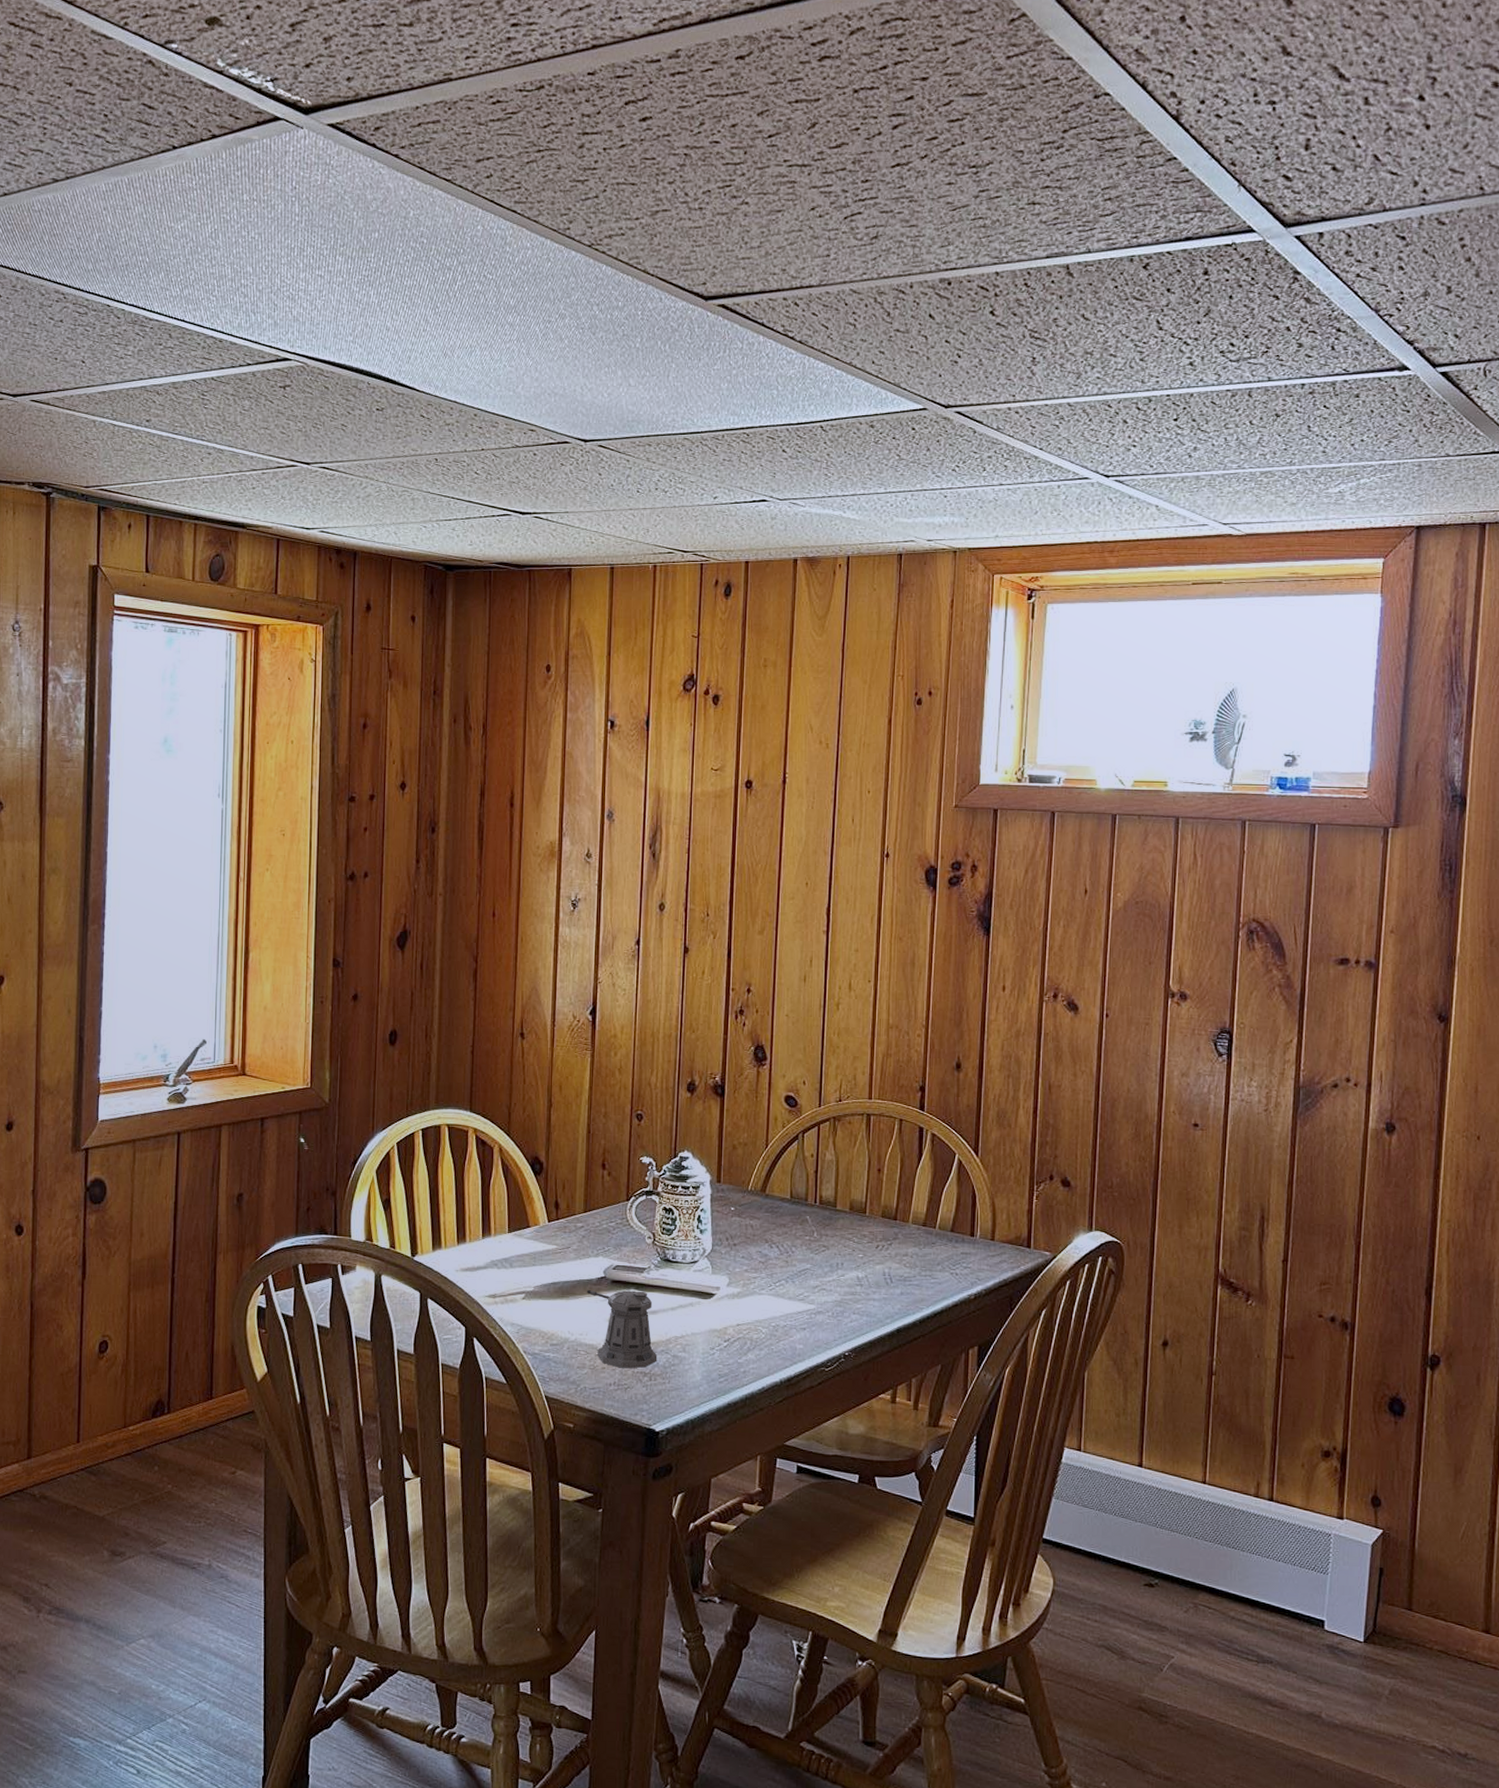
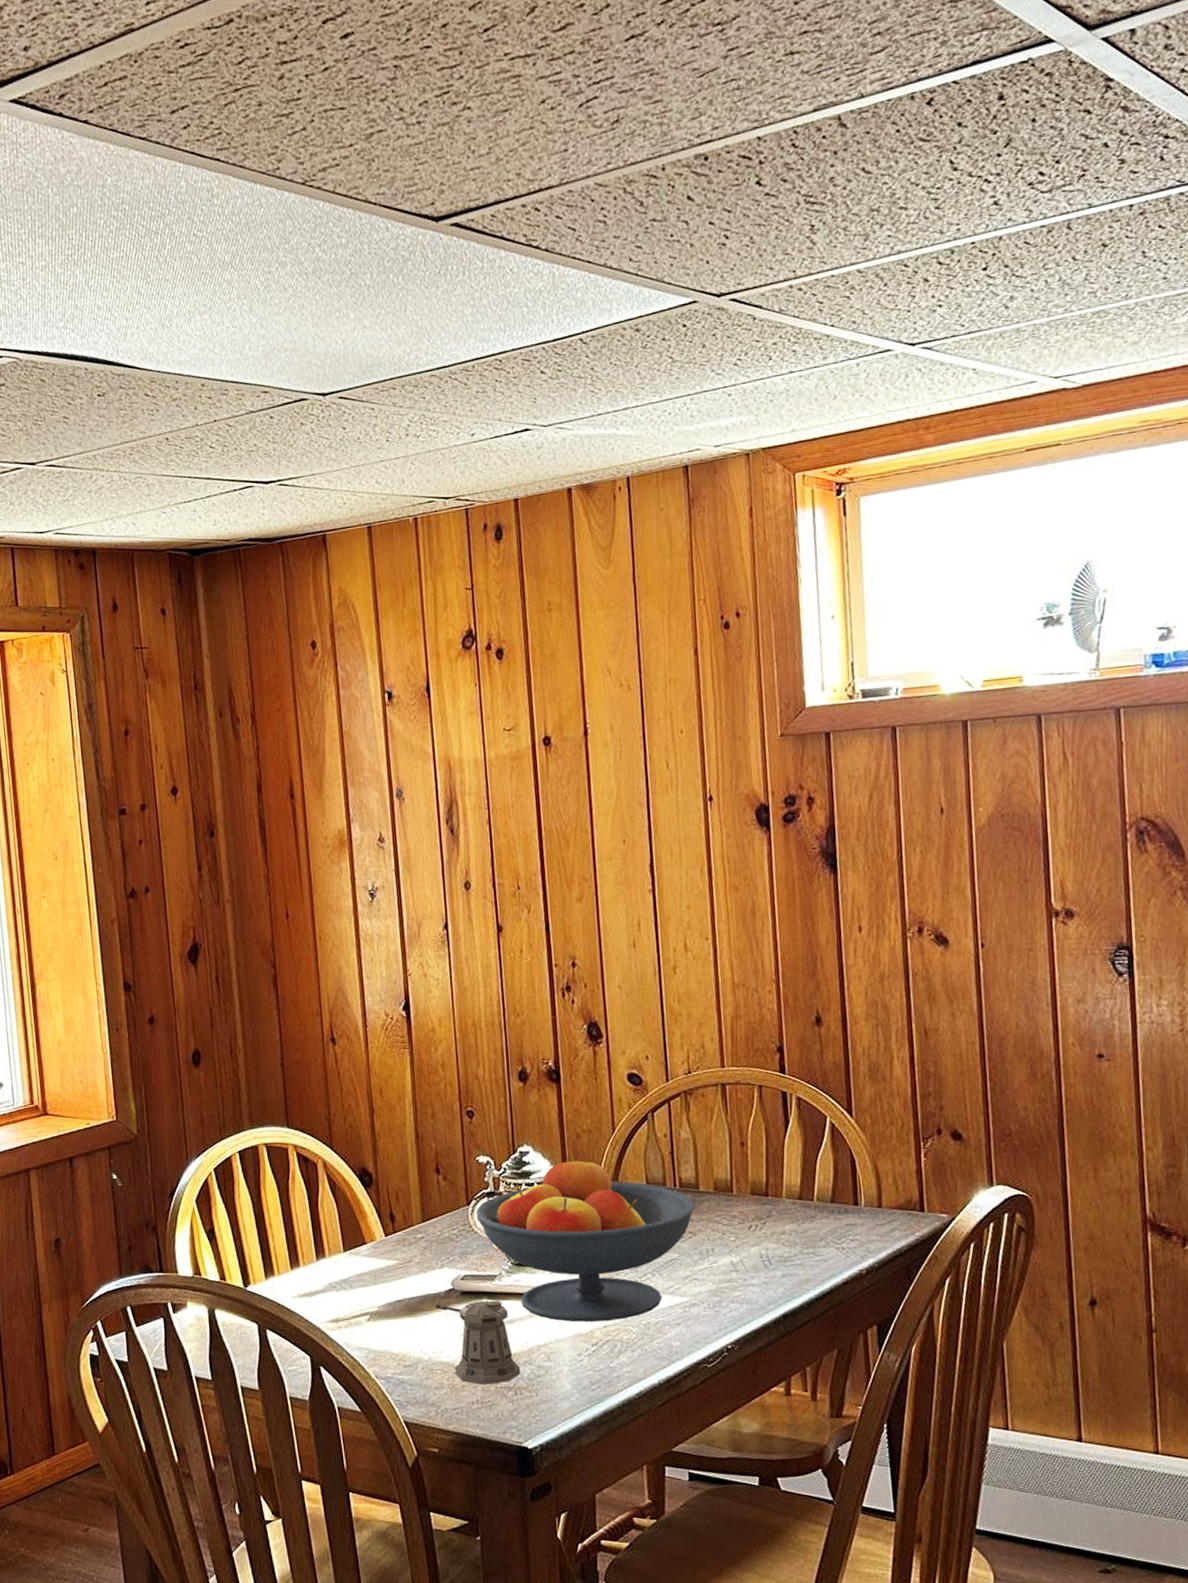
fruit bowl: none [635,1165,831,1320] -> present [477,1155,696,1322]

